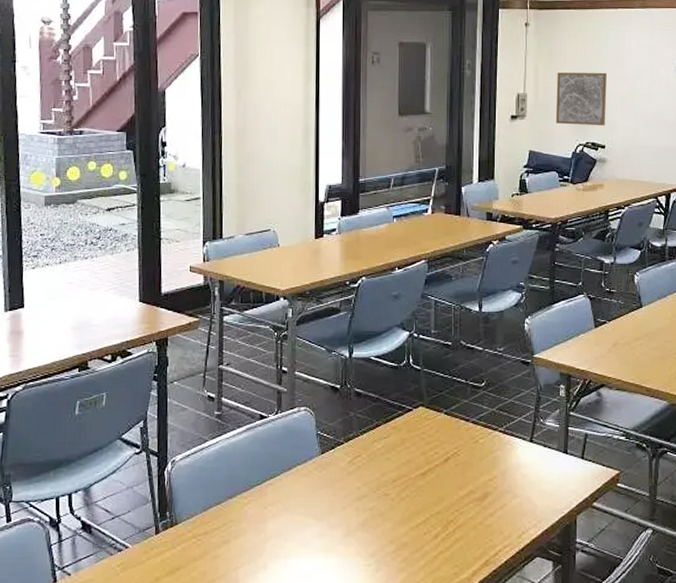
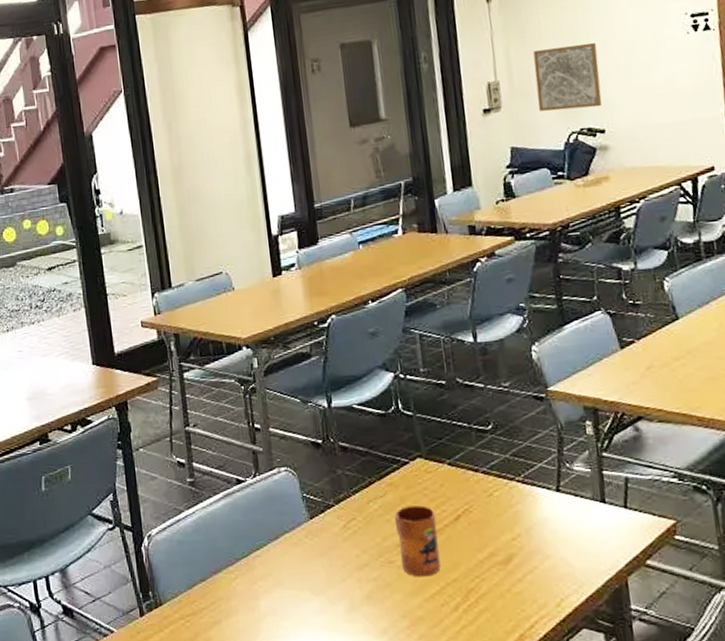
mug: none [394,447,429,509] -> present [394,505,441,577]

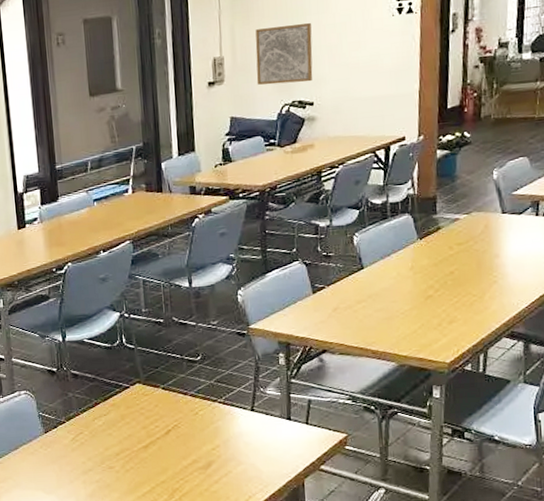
mug: present [394,505,441,577] -> none [115,422,152,480]

